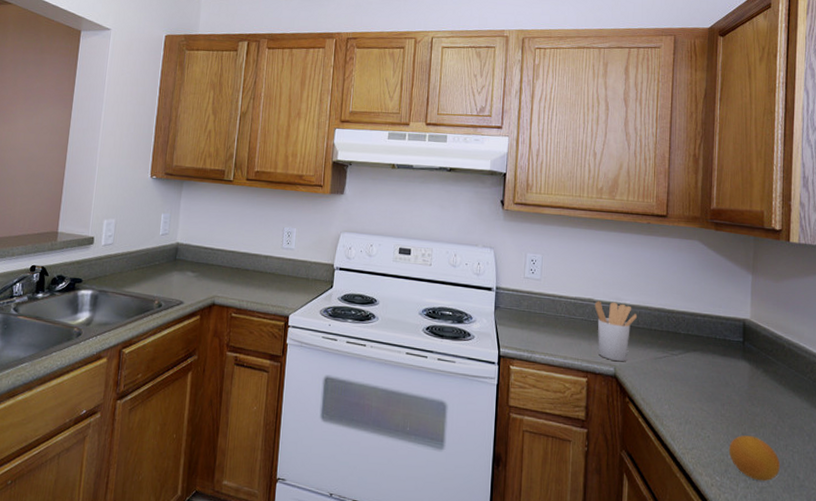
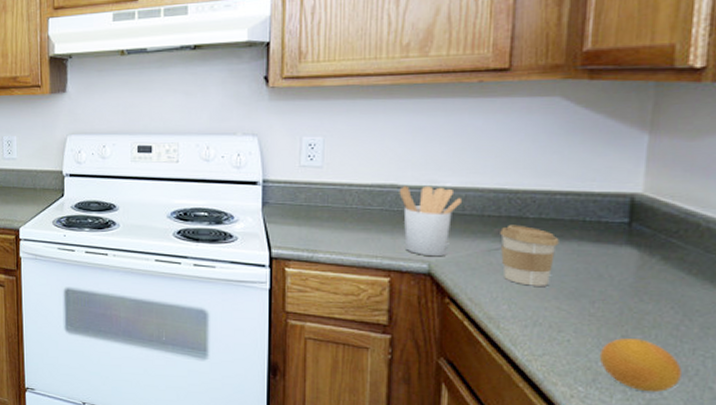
coffee cup: none [662,338,701,390] -> present [500,224,559,286]

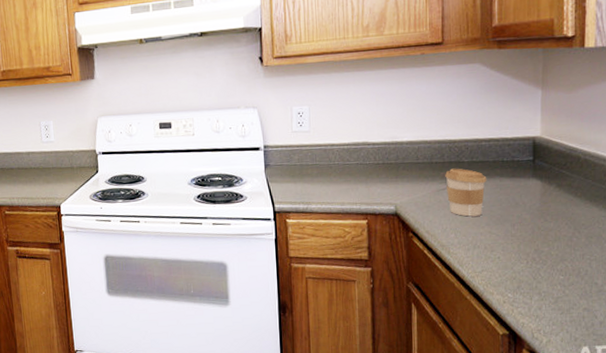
utensil holder: present [399,185,463,257] -> none [369,141,417,200]
fruit: present [599,338,682,393] -> none [520,251,576,292]

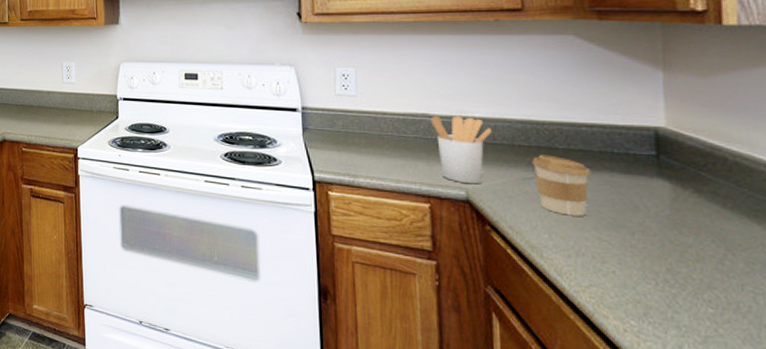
utensil holder: none [369,141,417,200] -> present [430,115,493,185]

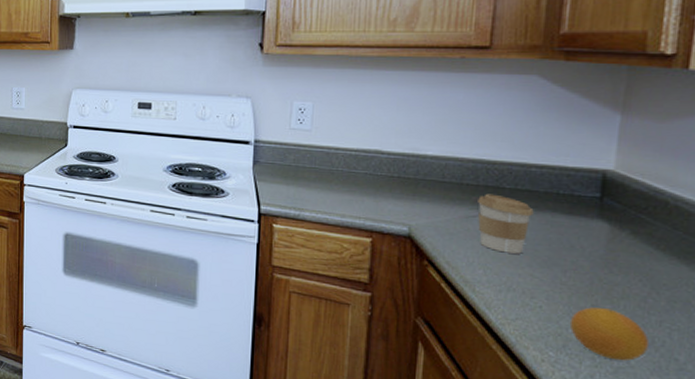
utensil holder: present [430,115,493,185] -> none [382,152,443,221]
fruit: none [646,271,734,329] -> present [569,307,649,361]

